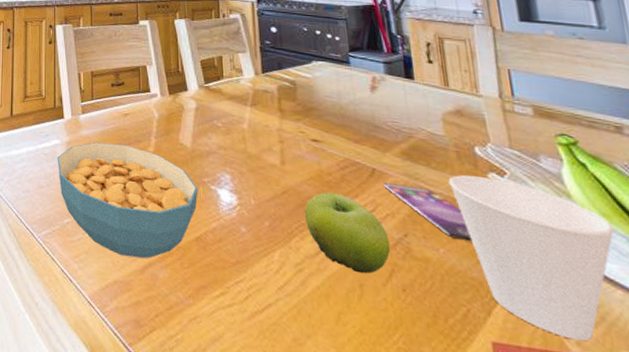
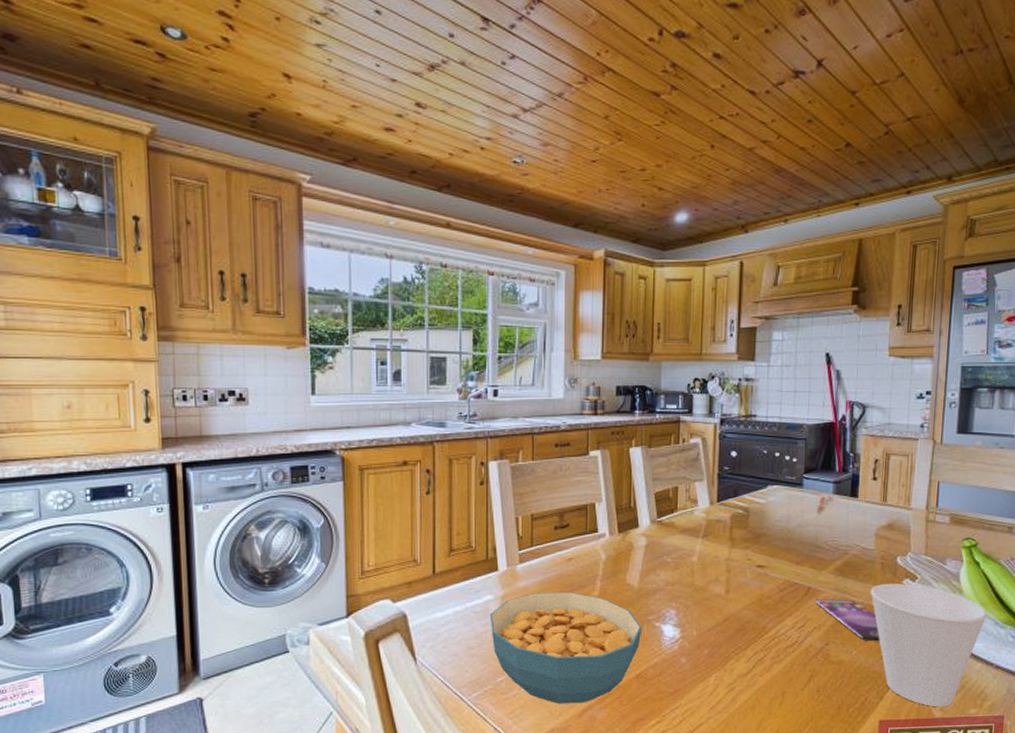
fruit: present [304,192,391,274] -> none [742,614,813,683]

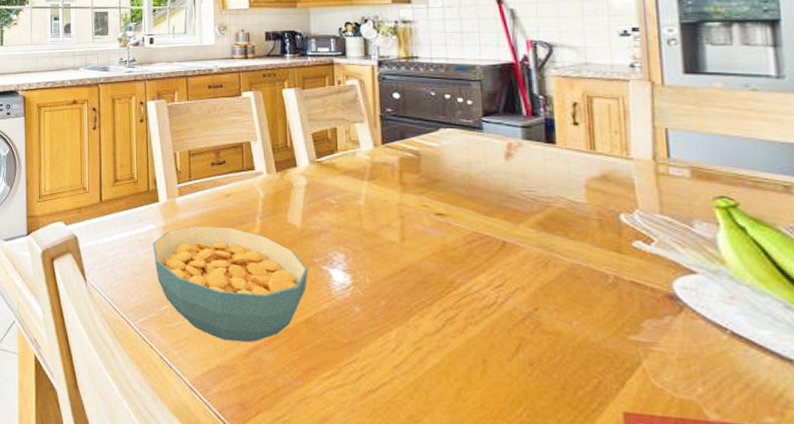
smartphone: present [816,599,880,642] -> none [515,256,610,313]
cup: present [870,584,987,707] -> none [587,244,771,408]

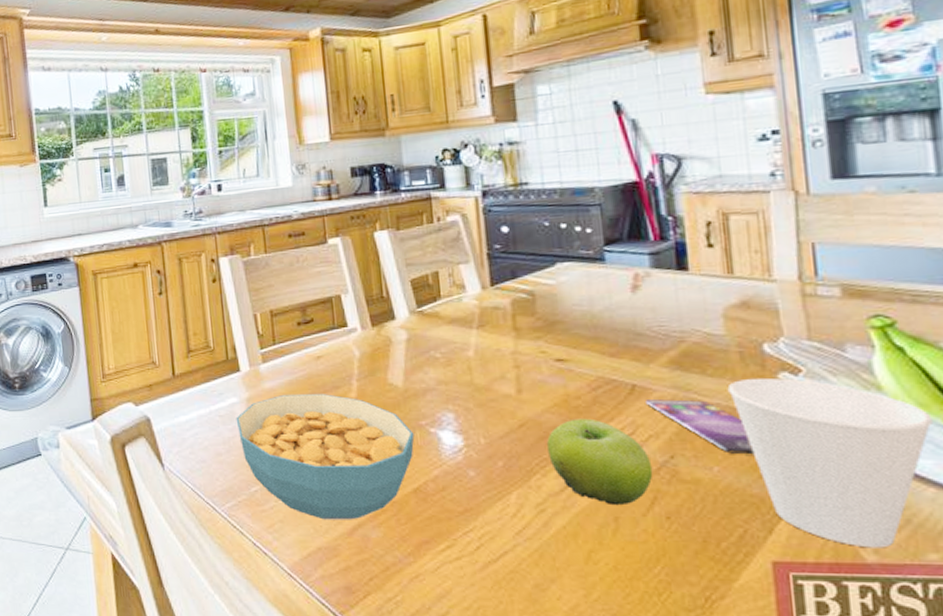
fruit: none [425,268,519,350] -> present [547,418,653,506]
smartphone: none [515,256,610,313] -> present [646,399,755,455]
cup: none [587,244,771,408] -> present [727,378,933,548]

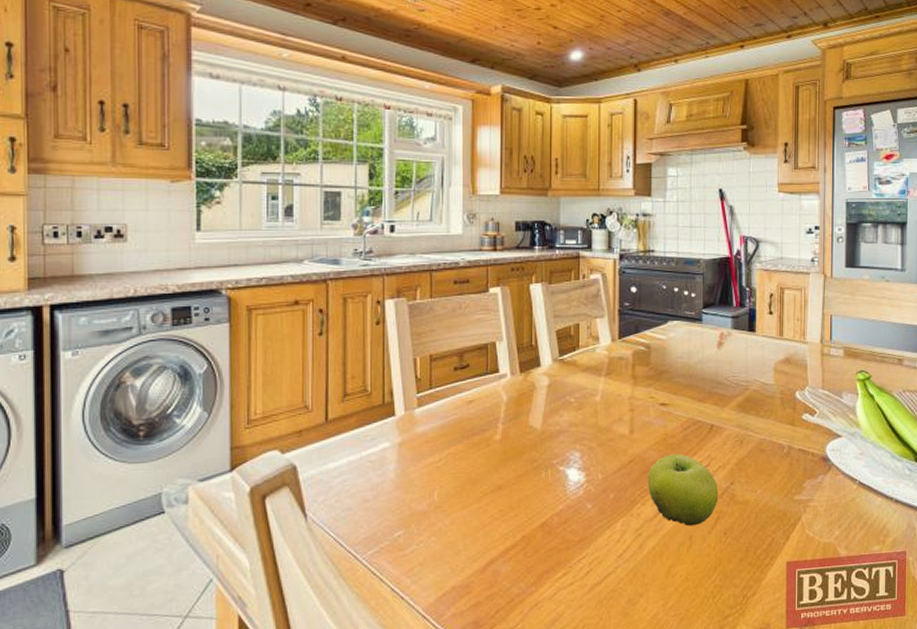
cereal bowl: present [236,393,415,520] -> none [386,436,546,559]
smartphone: present [646,399,755,455] -> none [719,436,784,479]
cup: present [727,378,933,548] -> none [771,418,884,545]

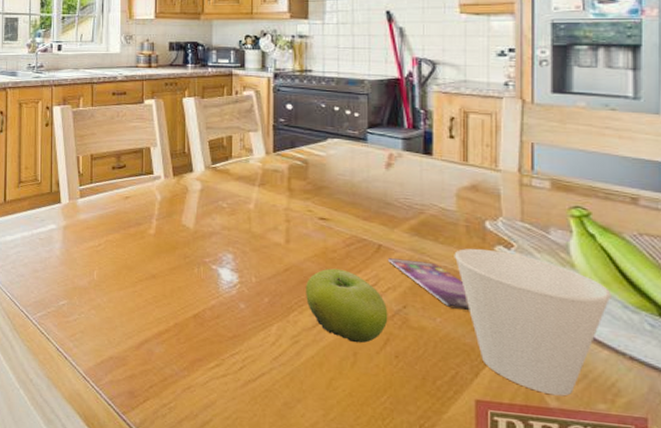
smartphone: none [719,436,784,479] -> present [388,258,470,311]
cup: none [771,418,884,545] -> present [454,249,612,396]

